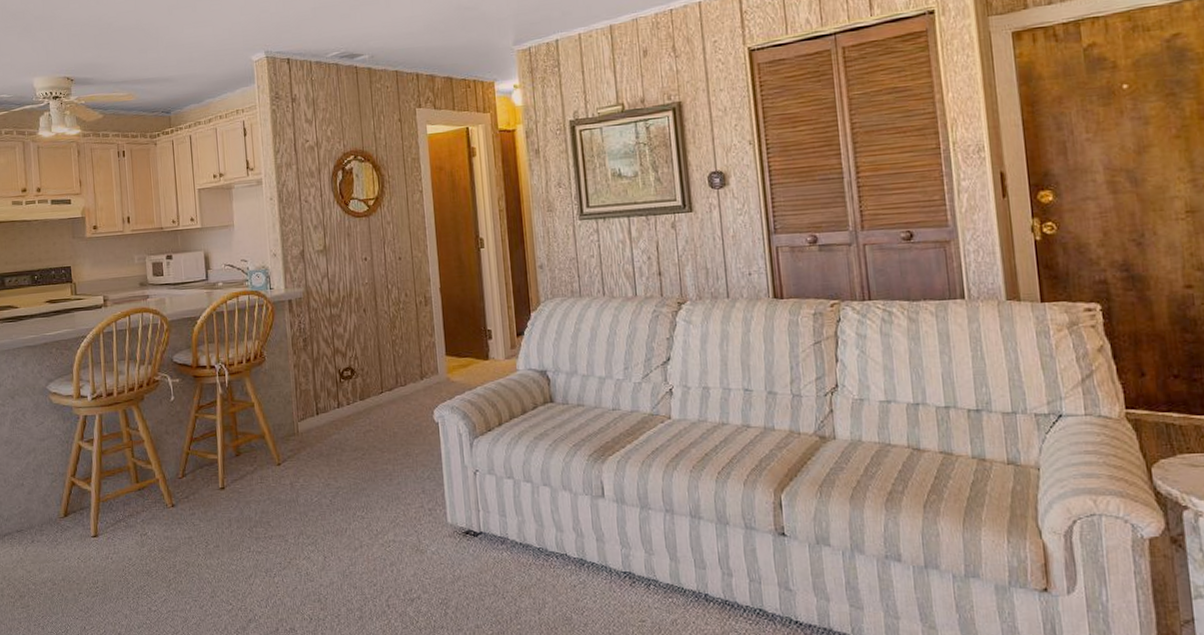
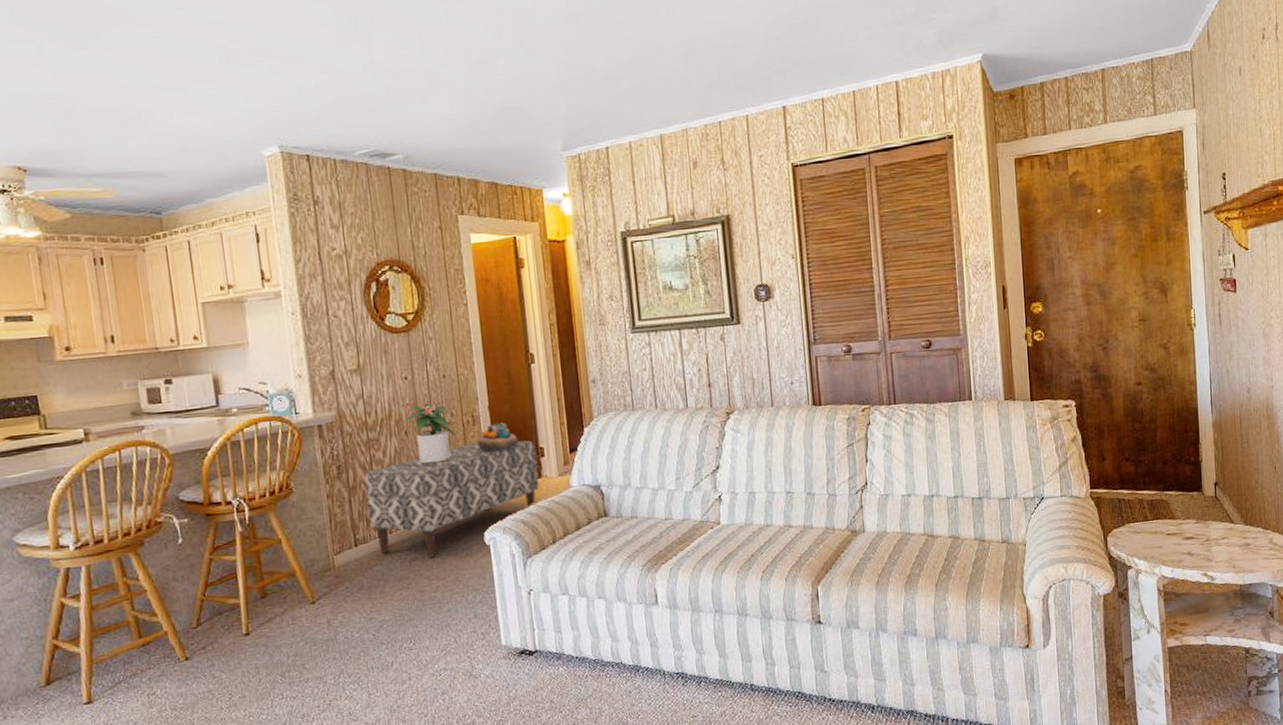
bench: none [326,322,487,430] -> present [364,440,540,557]
potted plant: none [362,282,409,341] -> present [403,402,455,464]
decorative bowl: none [429,304,467,332] -> present [477,422,518,452]

